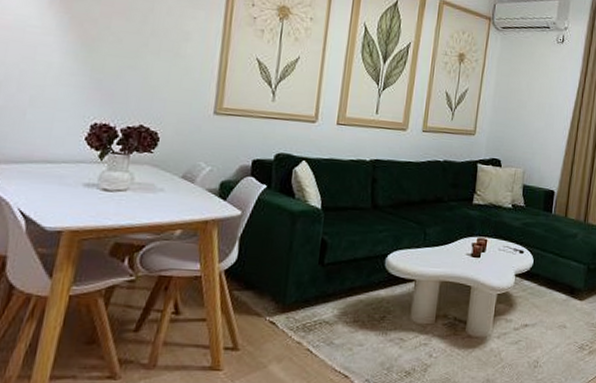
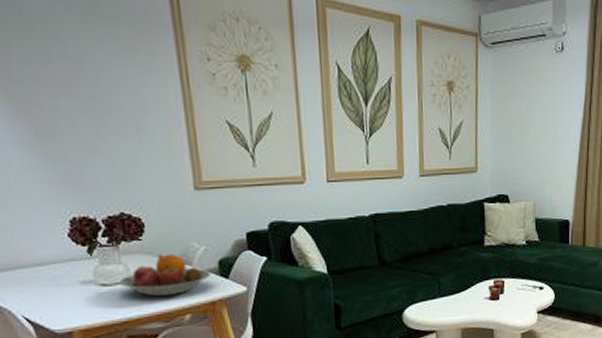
fruit bowl: none [120,168,210,210] -> present [118,253,211,297]

